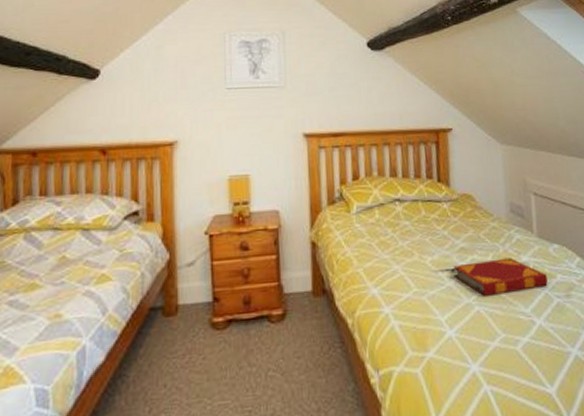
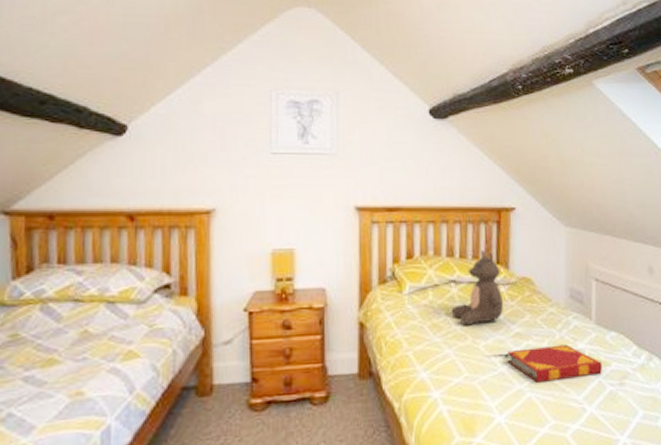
teddy bear: none [397,170,447,243] -> present [451,250,504,326]

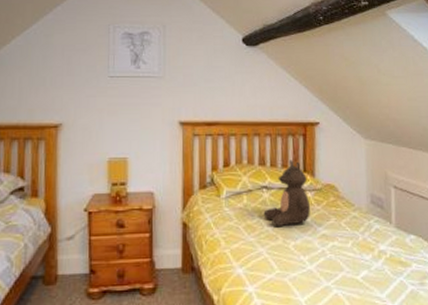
hardback book: present [506,344,602,383] -> none [314,246,403,280]

